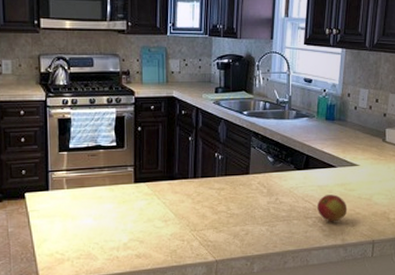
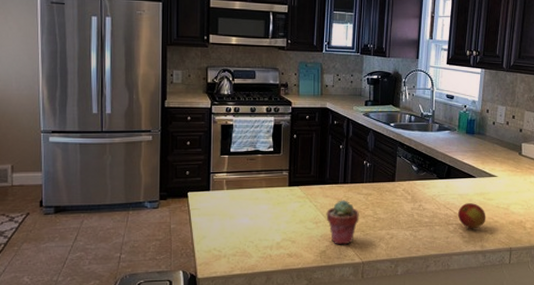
potted succulent: none [176,195,212,244] -> present [326,200,359,245]

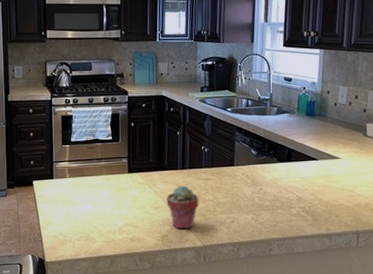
apple: present [457,203,486,229] -> none [300,186,331,212]

